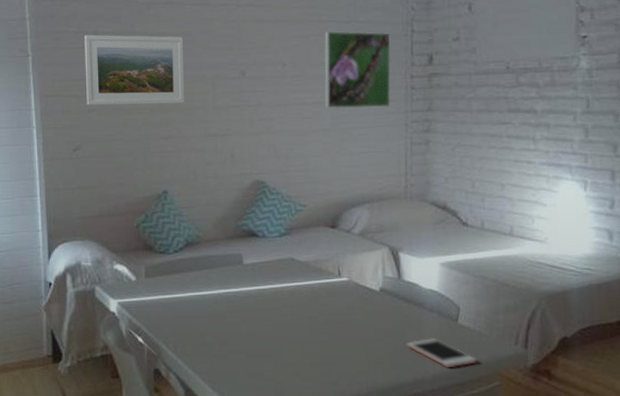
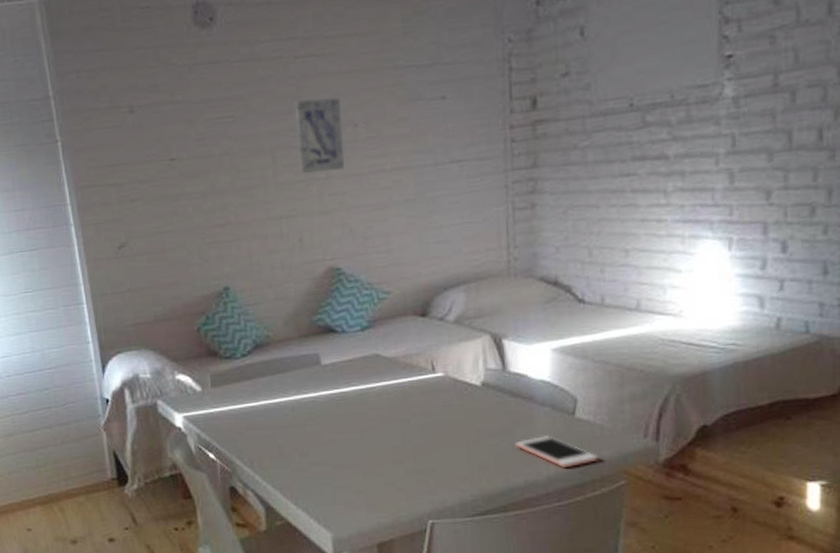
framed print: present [84,34,184,105] -> none [118,102,240,194]
wall art: none [234,39,274,100] -> present [294,97,345,174]
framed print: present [324,30,391,109] -> none [402,73,487,175]

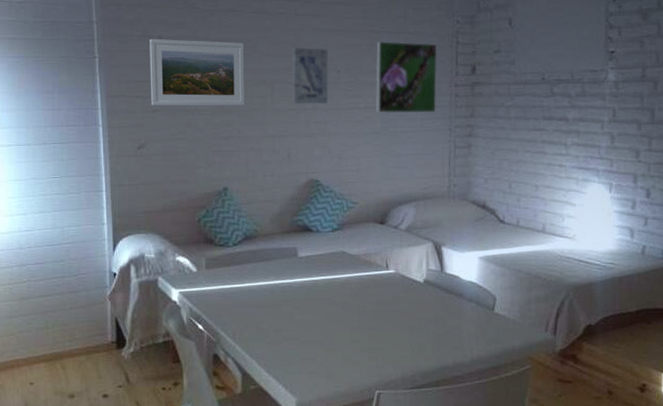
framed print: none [118,102,240,194] -> present [149,38,244,106]
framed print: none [402,73,487,175] -> present [375,40,438,114]
cell phone: present [515,435,598,468] -> none [448,326,510,353]

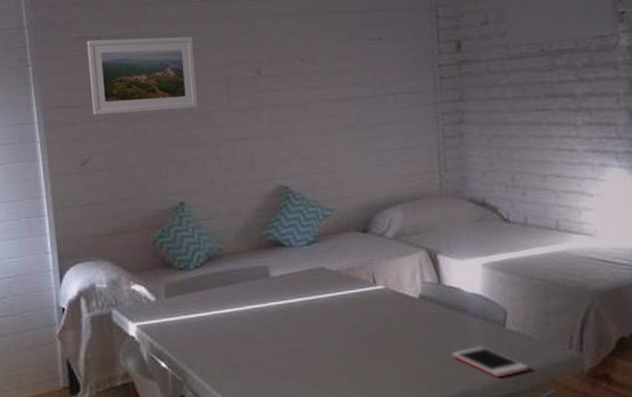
wall art: present [292,47,329,104] -> none [247,35,293,101]
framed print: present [375,40,438,114] -> none [343,19,419,105]
cell phone: none [448,326,510,353] -> present [452,346,529,378]

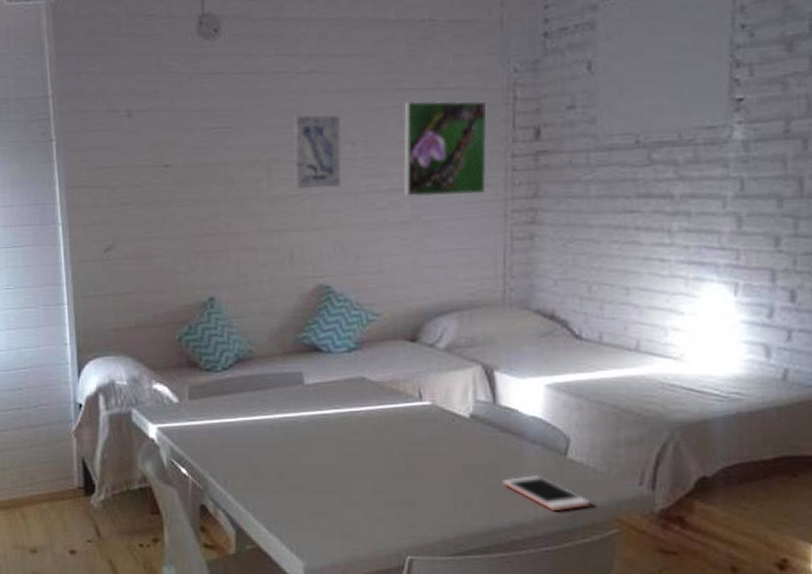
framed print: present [87,36,197,115] -> none [116,112,234,198]
wall art: none [247,35,293,101] -> present [293,114,341,188]
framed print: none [343,19,419,105] -> present [403,100,487,197]

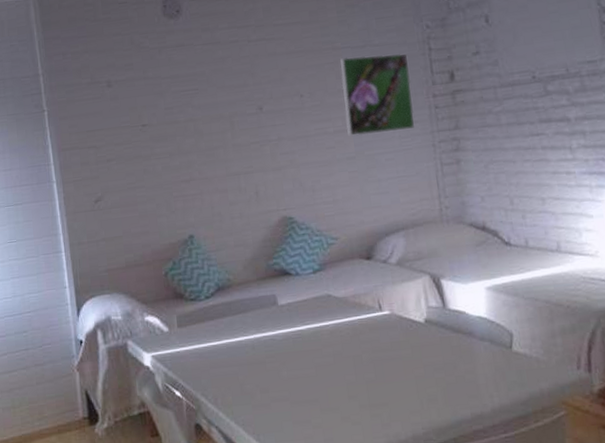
wall art: present [293,114,341,188] -> none [248,73,293,136]
cell phone: present [503,475,590,512] -> none [460,368,538,400]

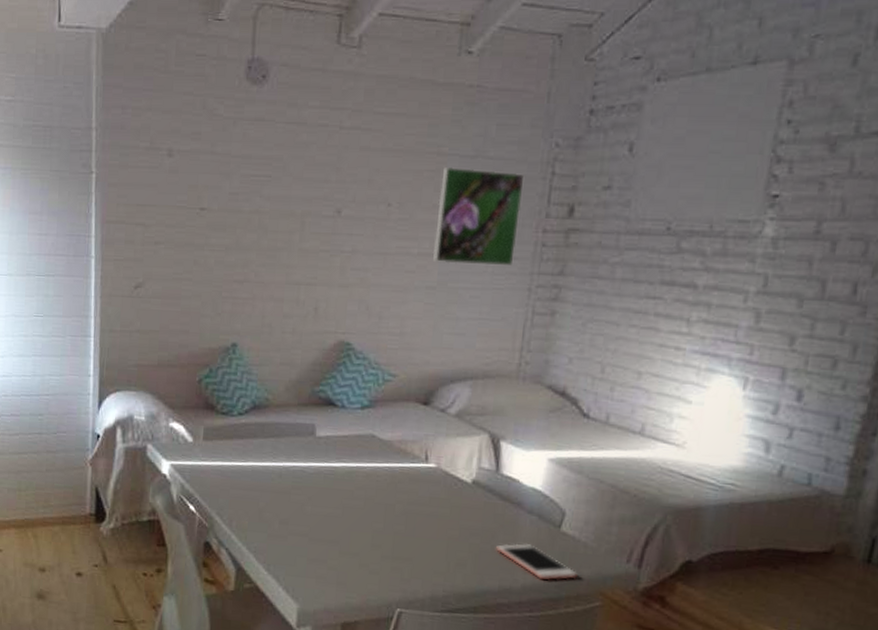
cell phone: none [460,368,538,400] -> present [496,543,577,581]

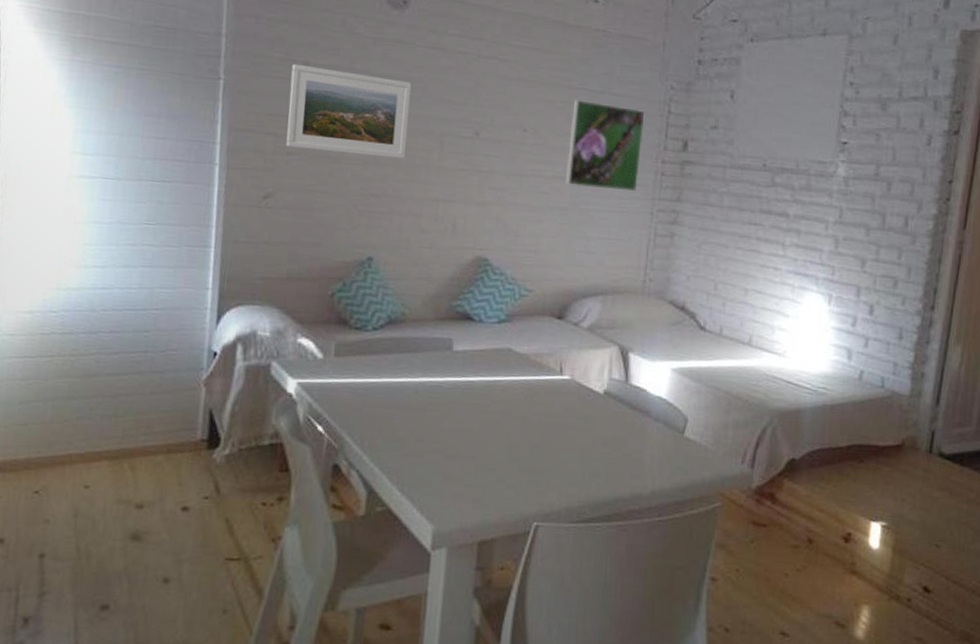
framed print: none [153,152,271,242] -> present [286,63,411,159]
cell phone: present [496,543,577,581] -> none [627,450,700,485]

